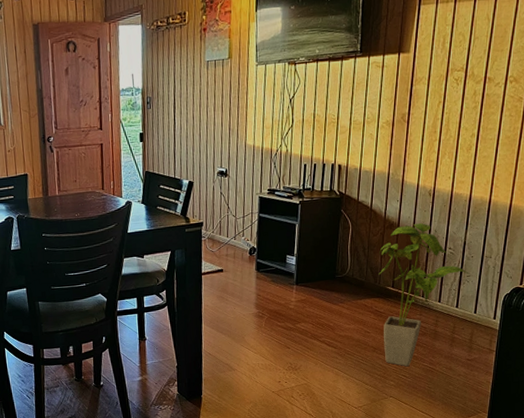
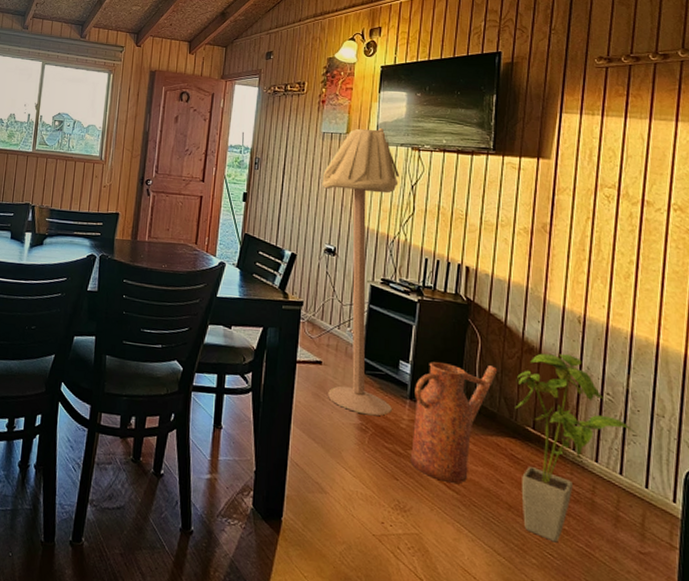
floor lamp: none [210,47,282,305] -> present [322,127,400,416]
watering can: none [298,245,365,342] -> present [410,362,498,484]

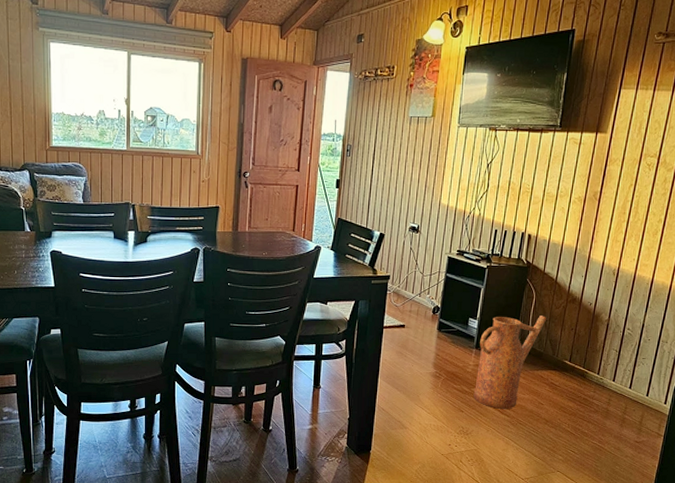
floor lamp: present [322,127,400,416] -> none [408,109,478,365]
house plant: present [515,353,637,543] -> none [555,301,646,443]

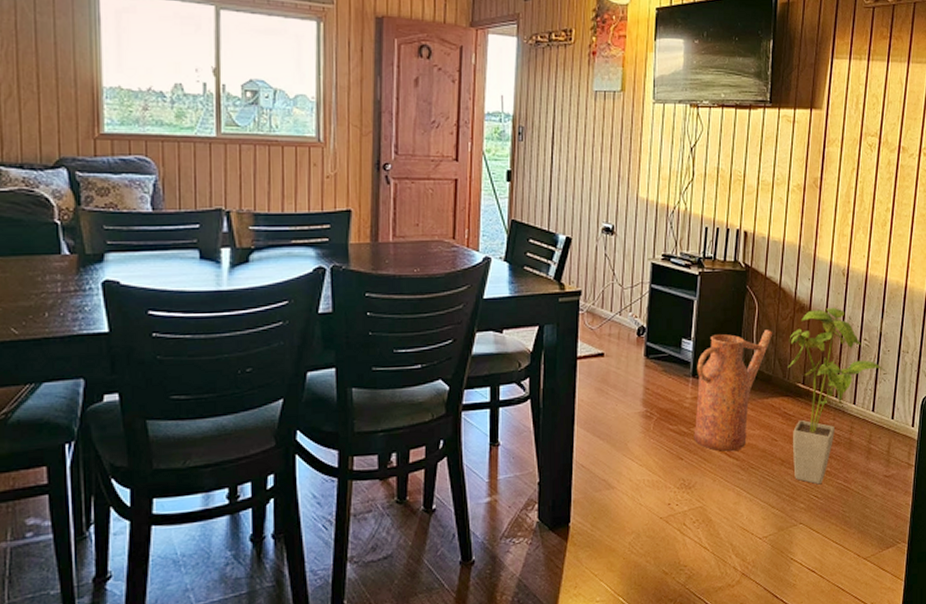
house plant: none [555,301,646,443] -> present [788,308,887,485]

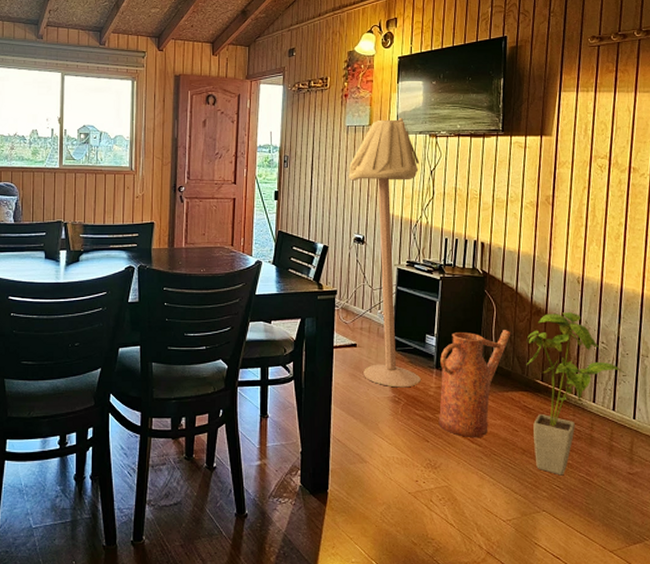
floor lamp: none [596,82,679,401] -> present [348,117,421,388]

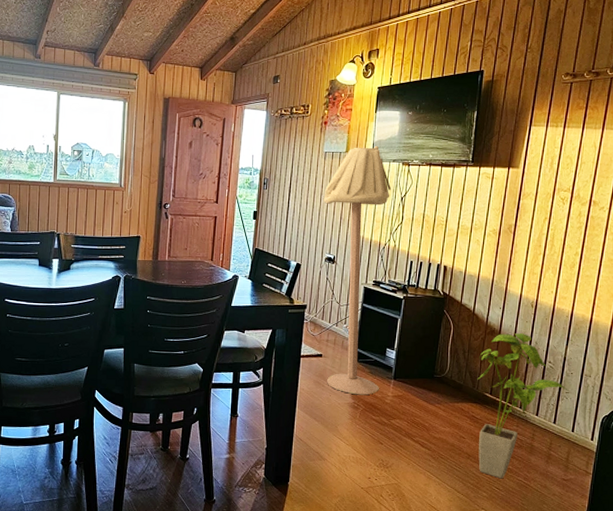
watering can: present [438,330,511,437] -> none [392,347,466,442]

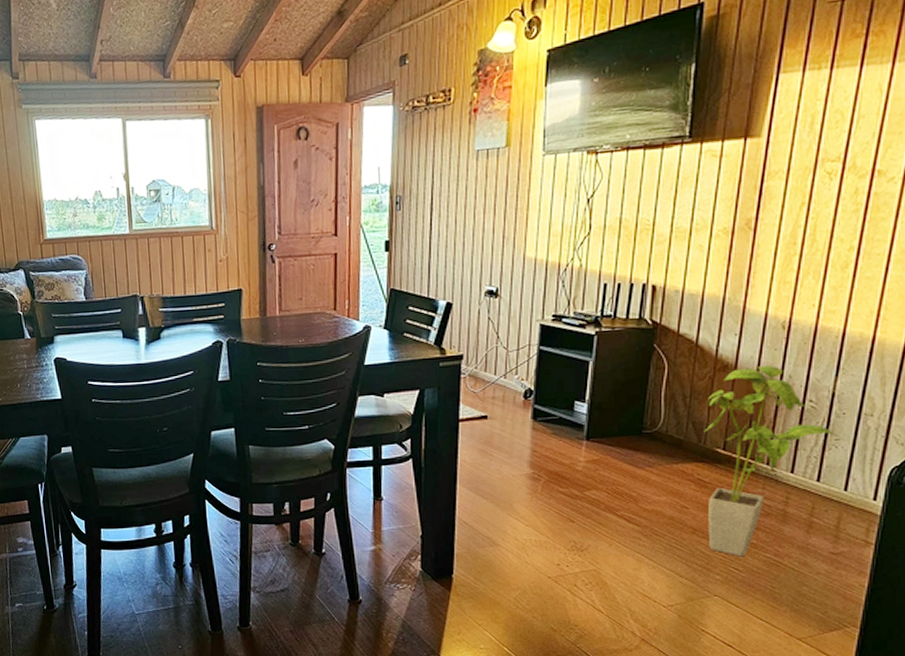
floor lamp: present [324,145,392,395] -> none [478,131,573,463]

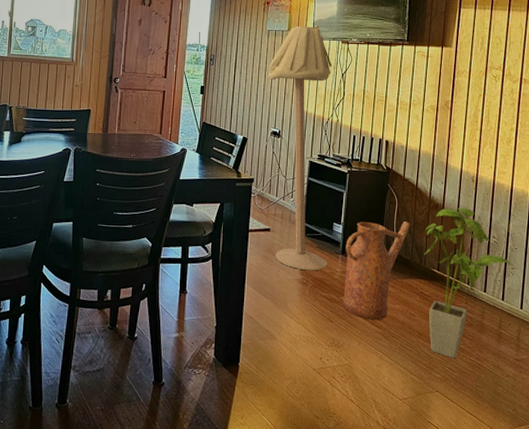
floor lamp: none [478,131,573,463] -> present [268,24,333,271]
watering can: none [587,391,686,516] -> present [342,221,411,320]

